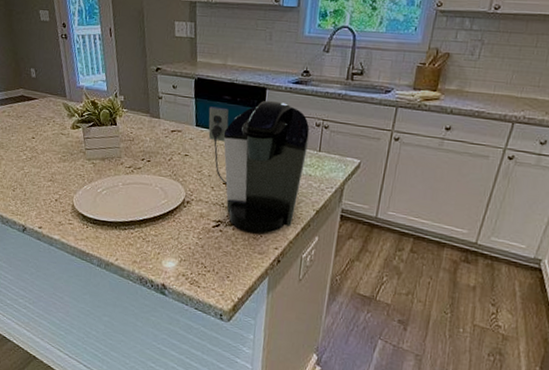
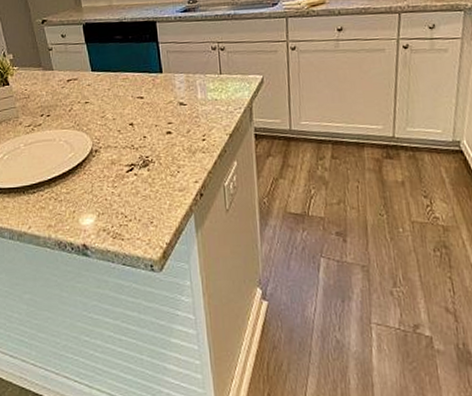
coffee maker: present [208,101,310,233] -> none [102,32,209,170]

